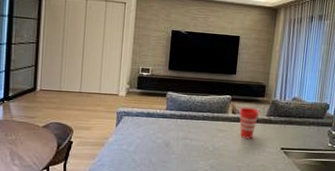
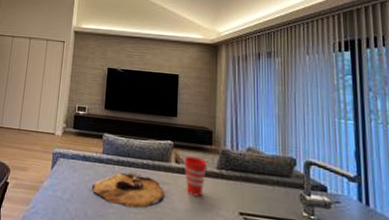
cutting board: none [156,123,222,153] -> present [92,172,165,209]

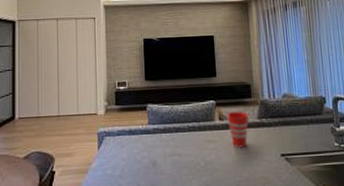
cutting board: present [92,172,165,209] -> none [142,136,213,171]

